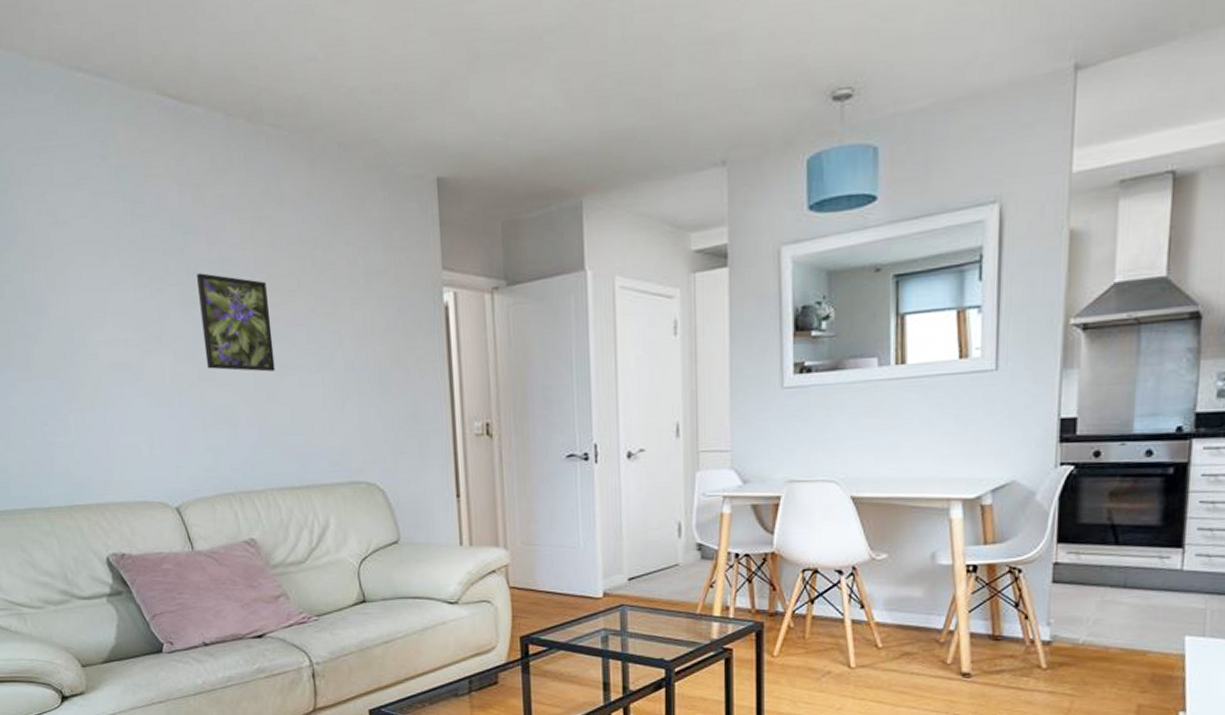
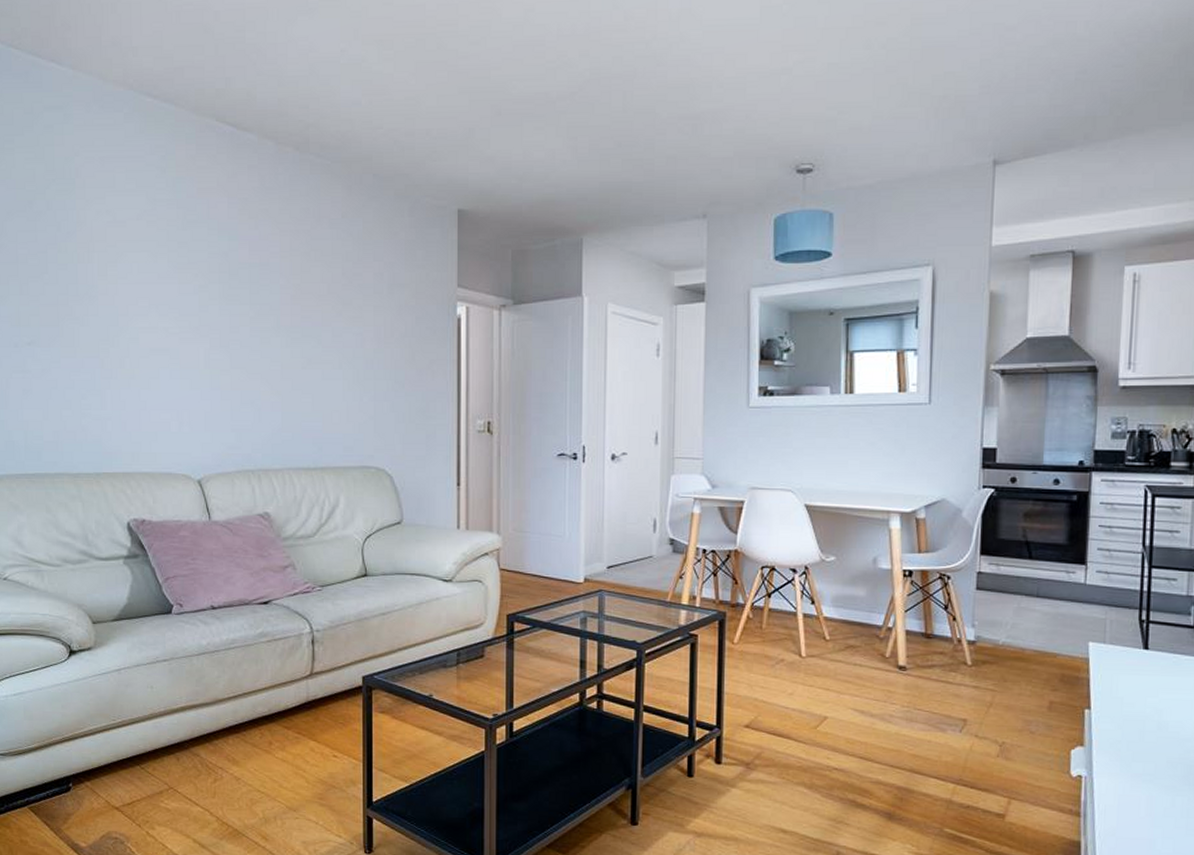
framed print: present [197,273,275,372] -> none [237,275,301,364]

